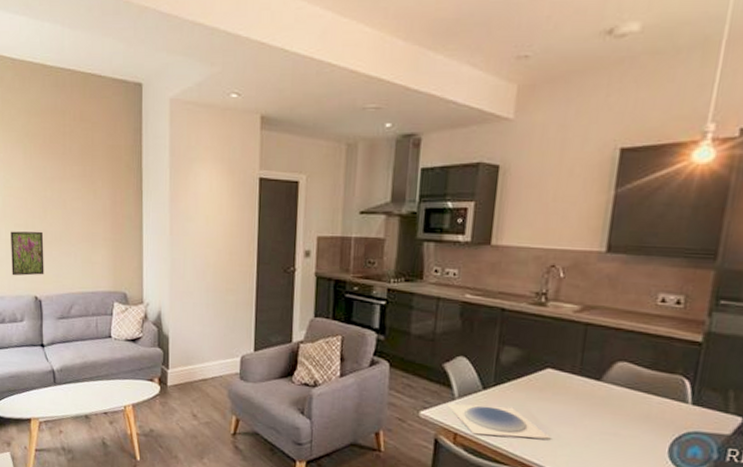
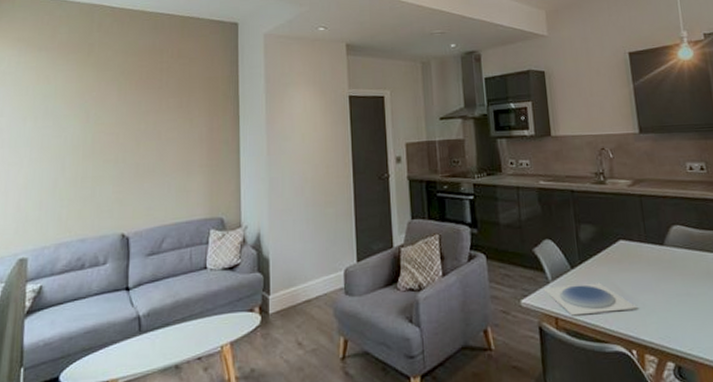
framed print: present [11,231,44,276] -> none [96,164,135,215]

